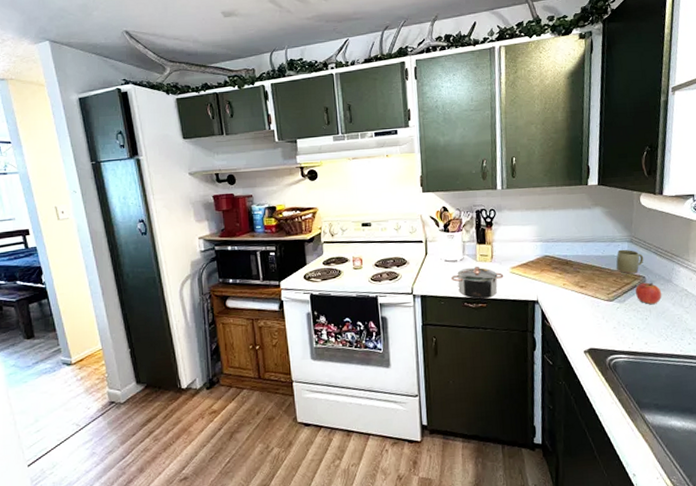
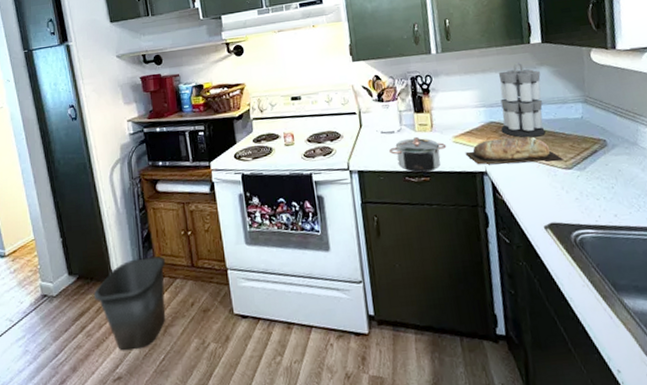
waste bin: none [162,368,234,454] -> present [94,256,166,351]
bread loaf: none [520,270,606,295] -> present [465,136,563,165]
spice rack: none [554,201,594,272] -> present [499,62,546,138]
mug: present [616,249,644,274] -> none [570,110,603,138]
fruit: present [635,282,662,305] -> none [596,145,629,171]

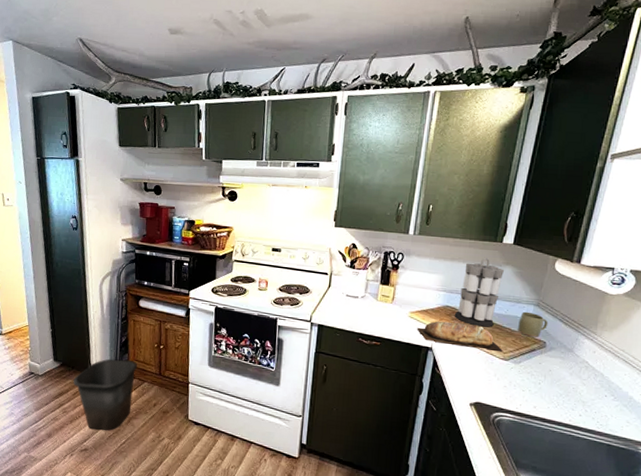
cooking pot: present [389,136,447,173] -> none [350,305,402,338]
mug: none [570,110,603,138] -> present [518,311,548,337]

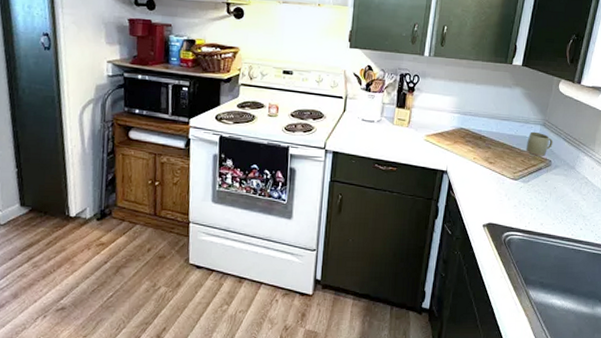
waste bin: present [73,359,138,431] -> none [46,200,128,285]
bread loaf: present [417,321,503,351] -> none [432,143,513,171]
spice rack: present [454,257,504,327] -> none [468,78,514,148]

